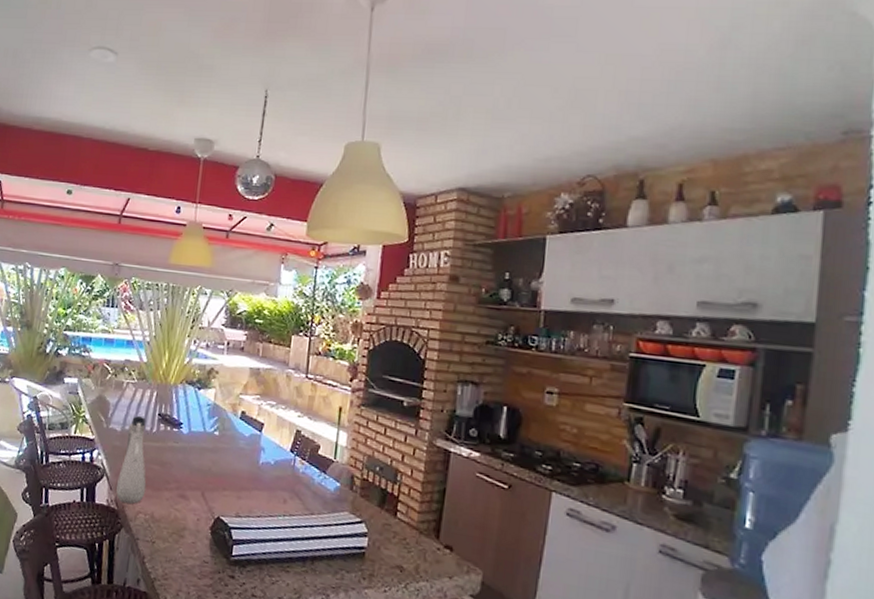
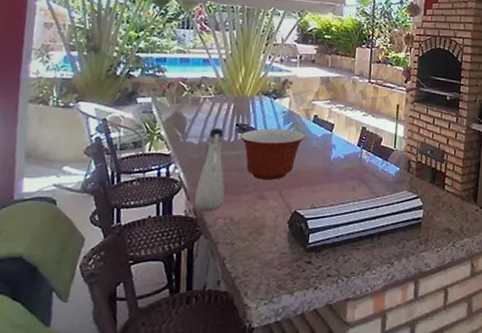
mixing bowl: none [163,421,231,480] -> present [240,128,305,180]

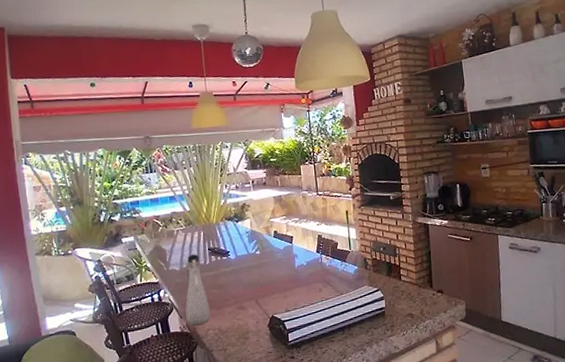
mixing bowl: present [240,128,305,180] -> none [214,246,269,293]

